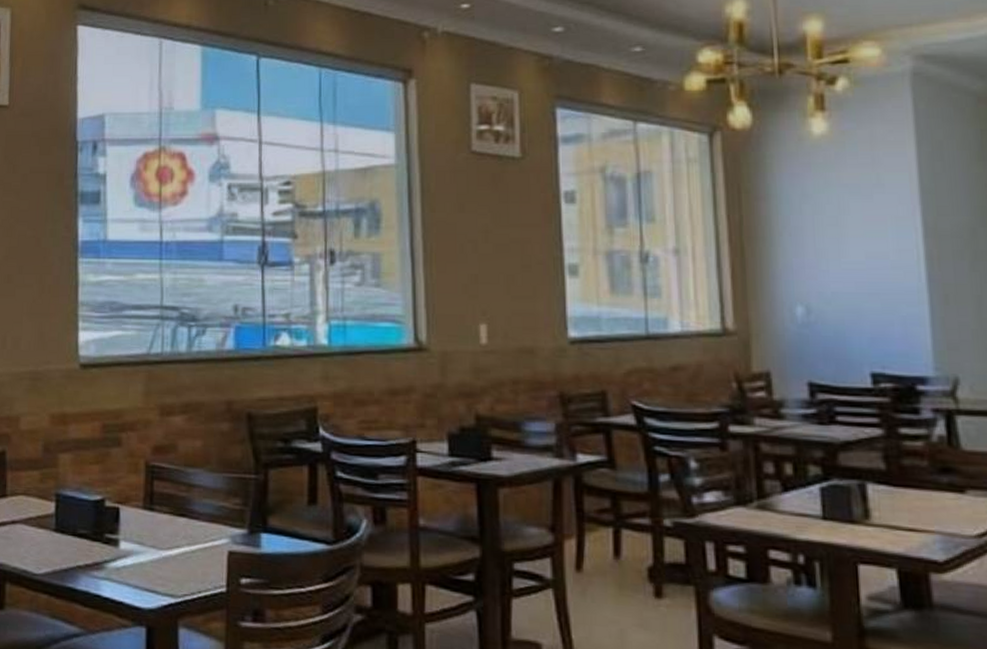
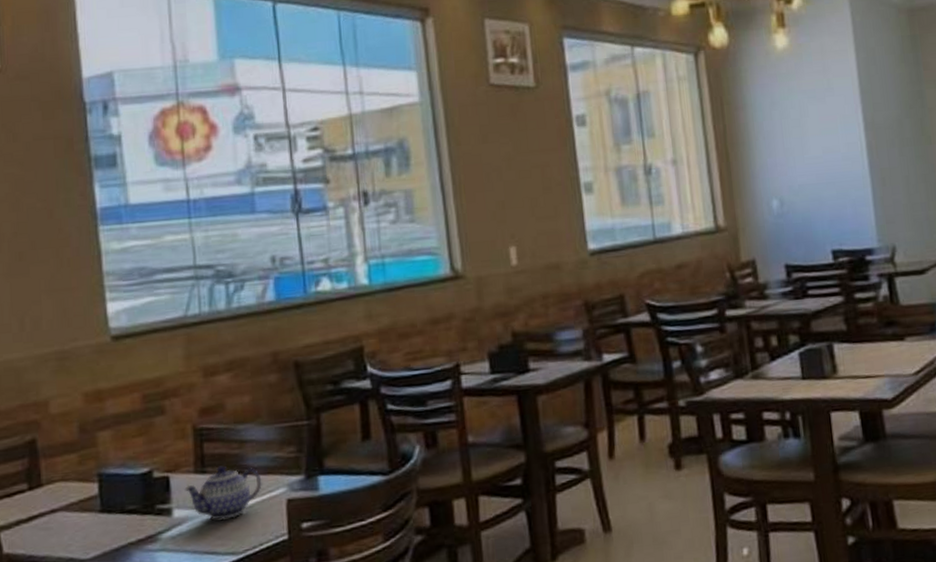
teapot: none [132,506,206,561] -> present [184,465,262,520]

